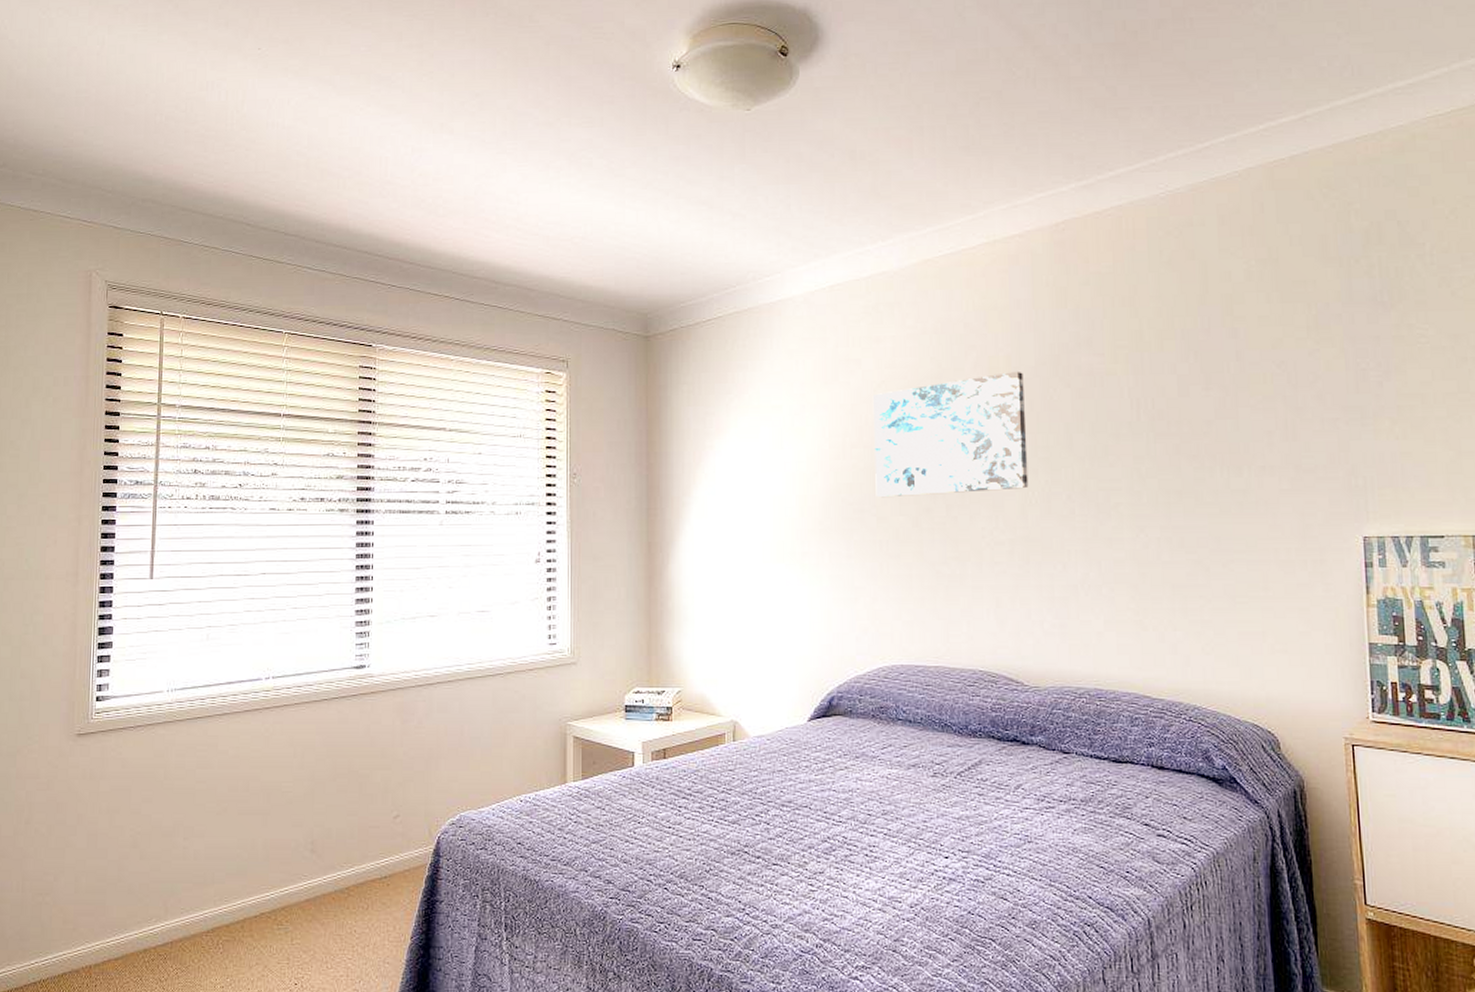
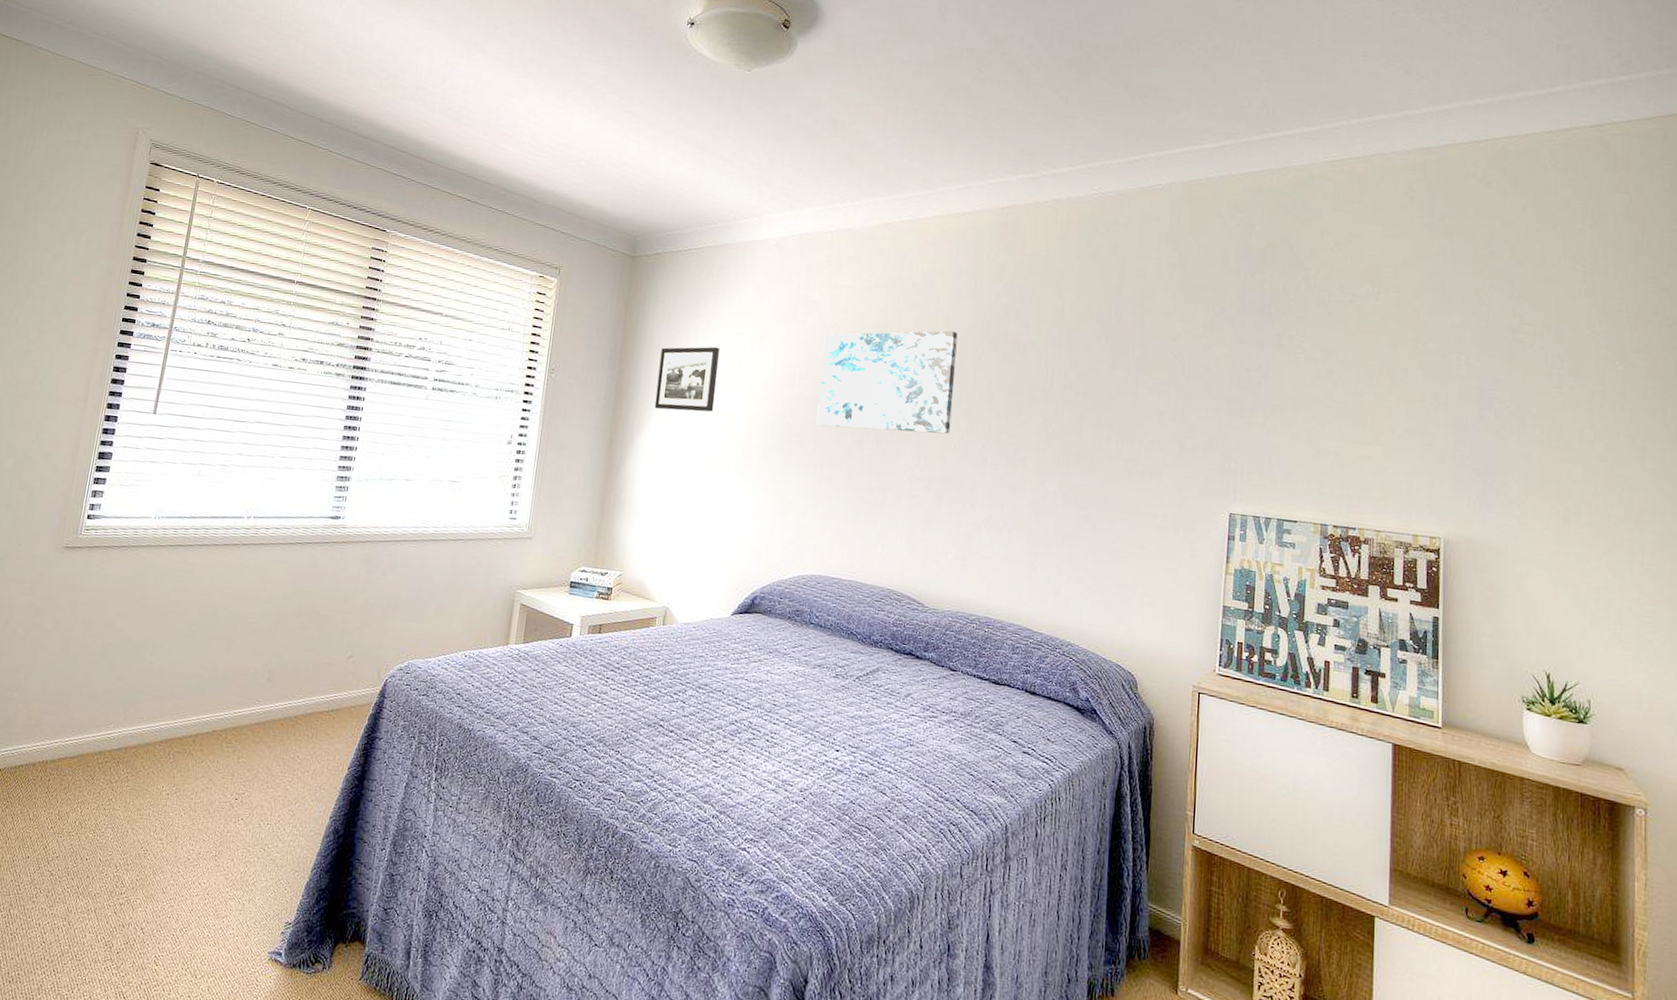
picture frame: none [691,425,758,503] -> present [654,346,720,412]

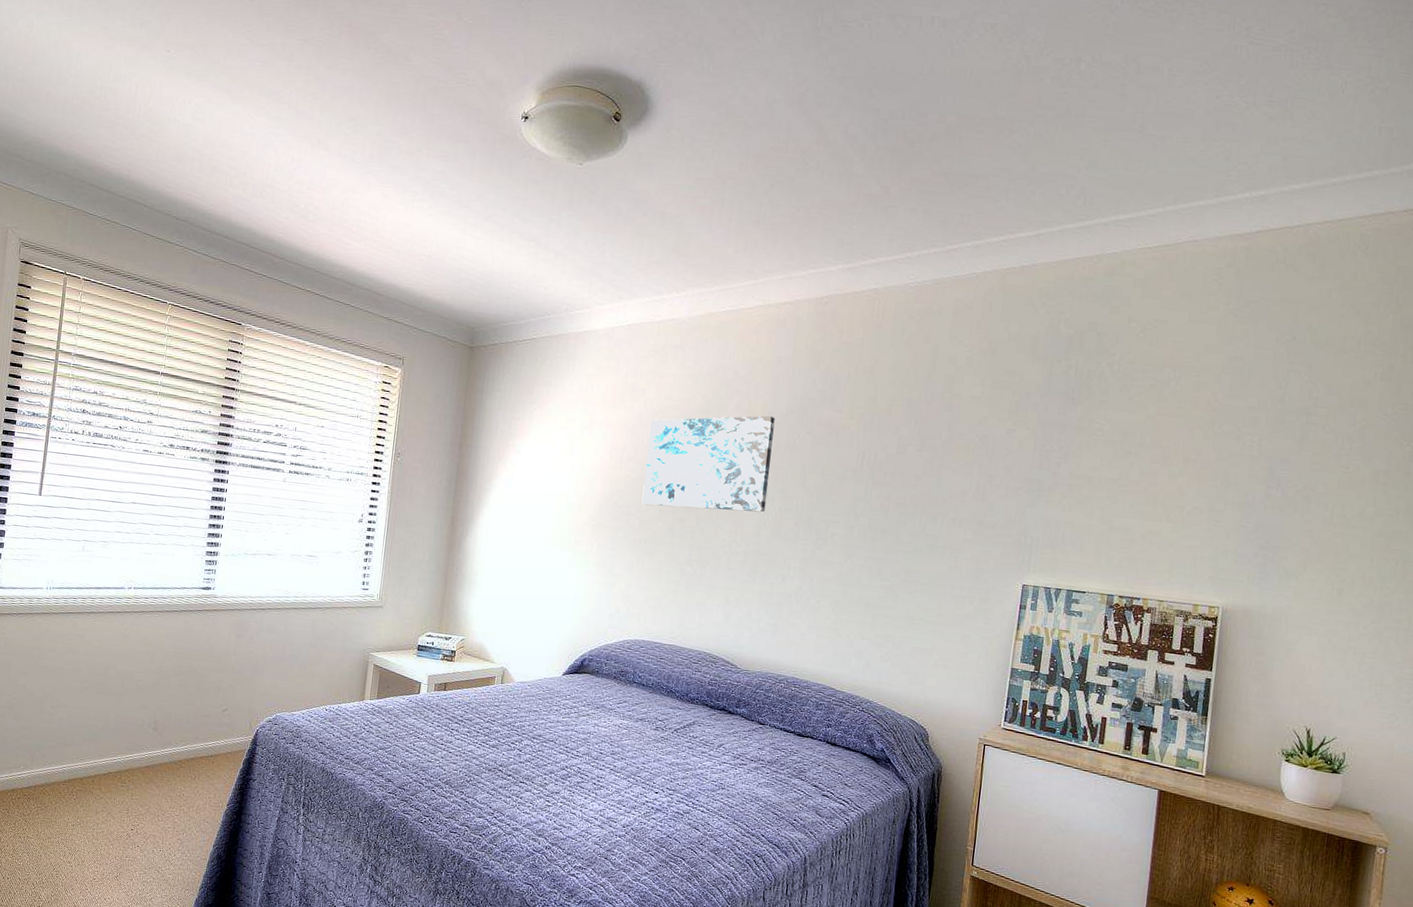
picture frame: present [654,346,720,412] -> none [492,431,552,493]

